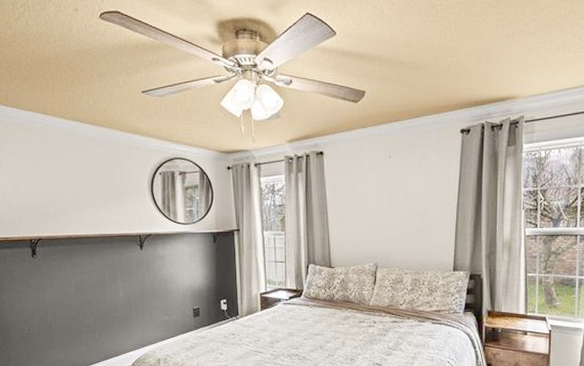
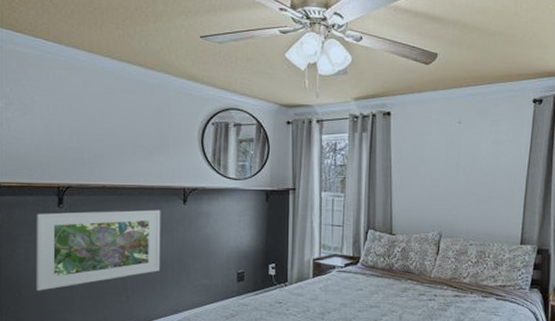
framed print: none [14,255,126,332] -> present [35,209,161,291]

